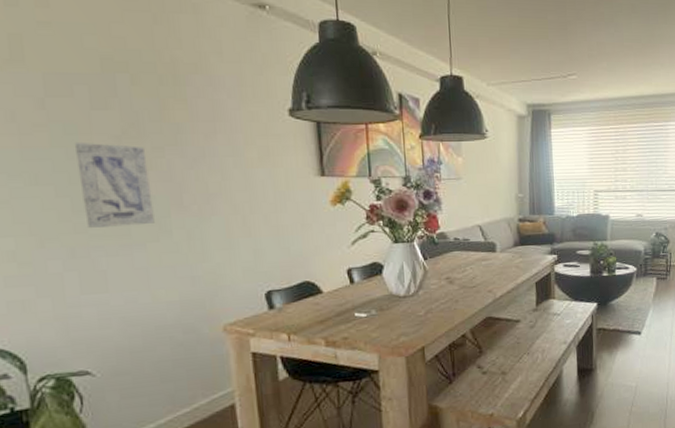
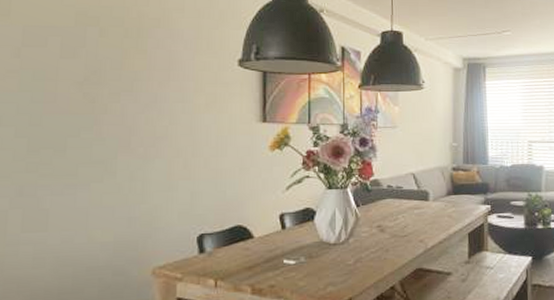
wall art: present [74,141,155,228] -> none [38,87,104,167]

